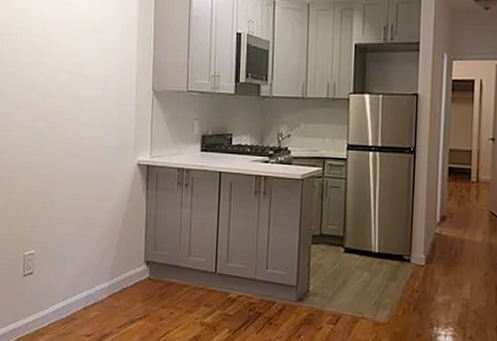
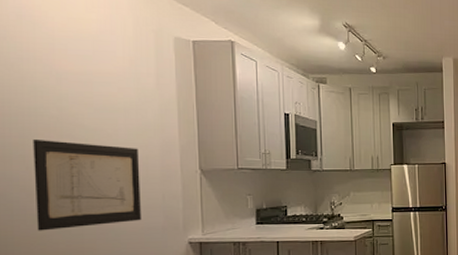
wall art: none [19,57,102,142] -> present [33,140,142,231]

